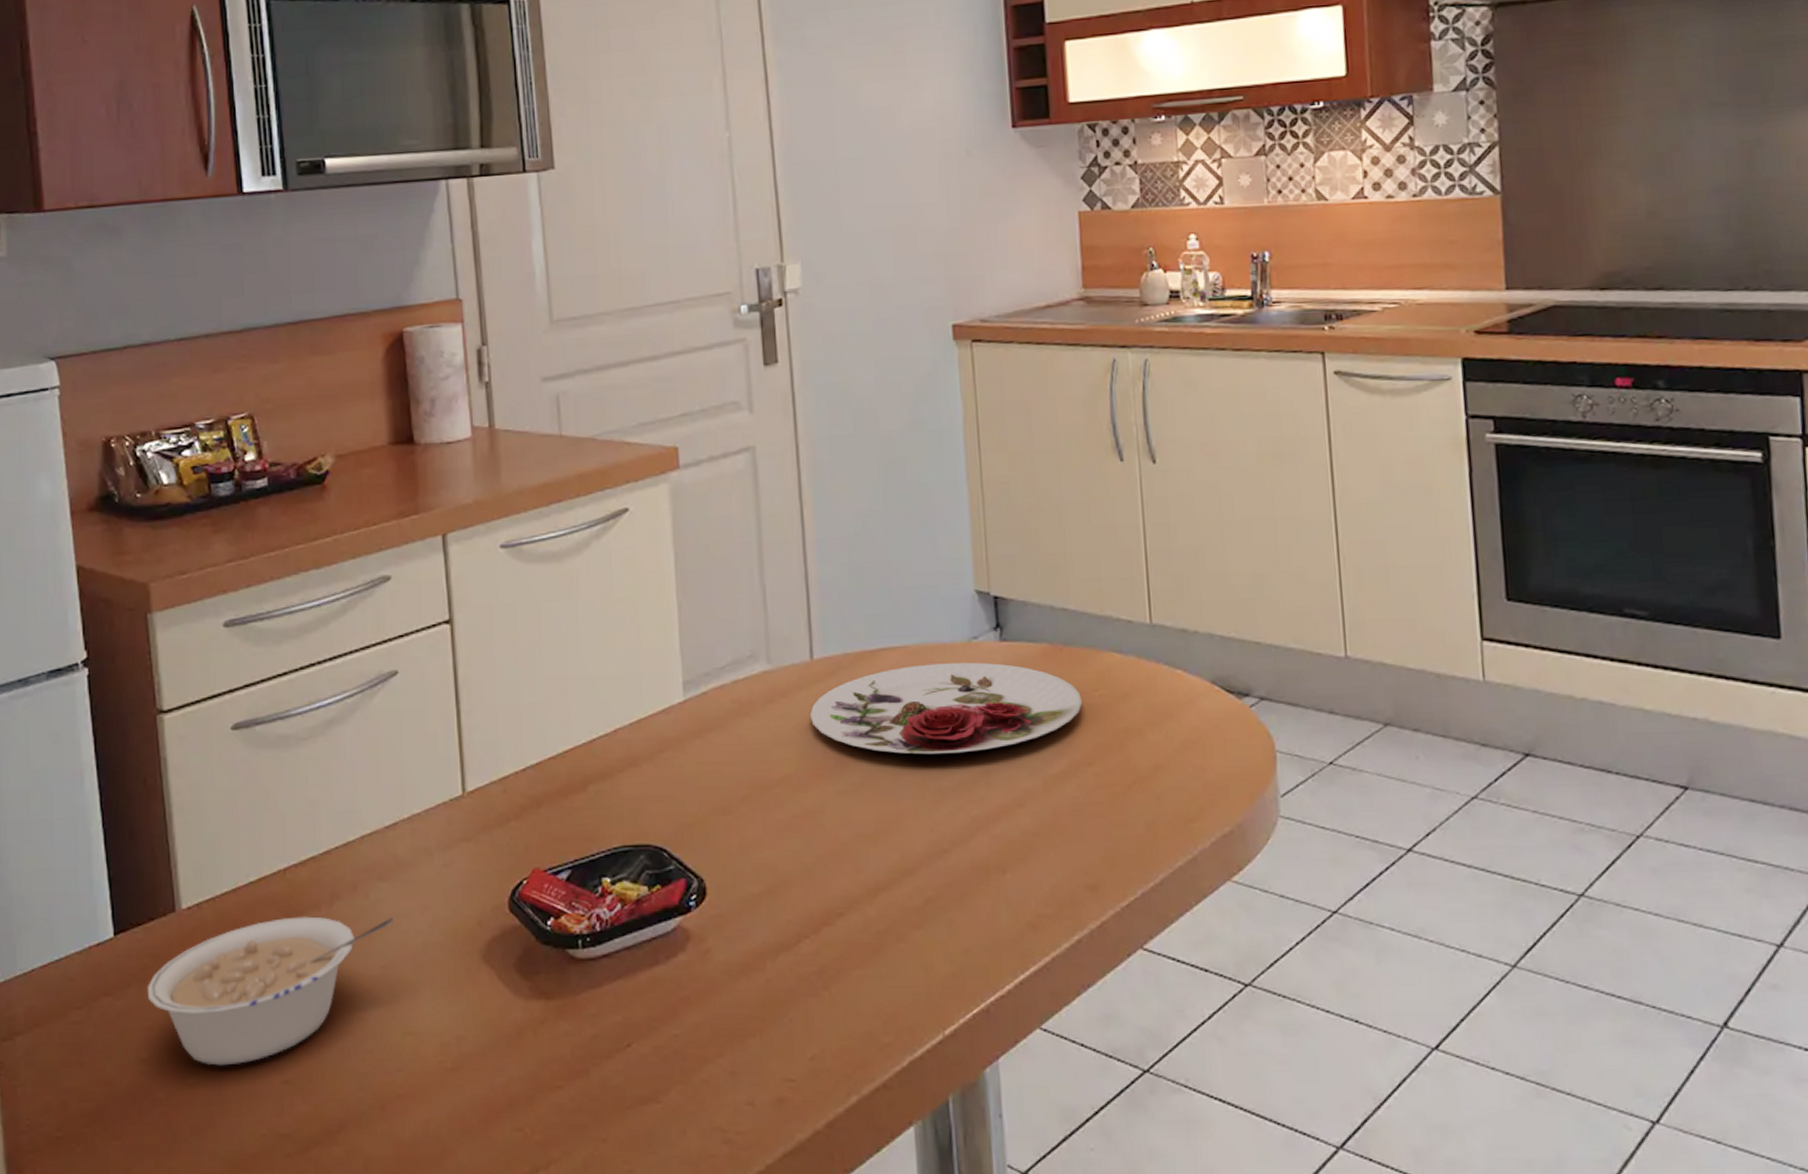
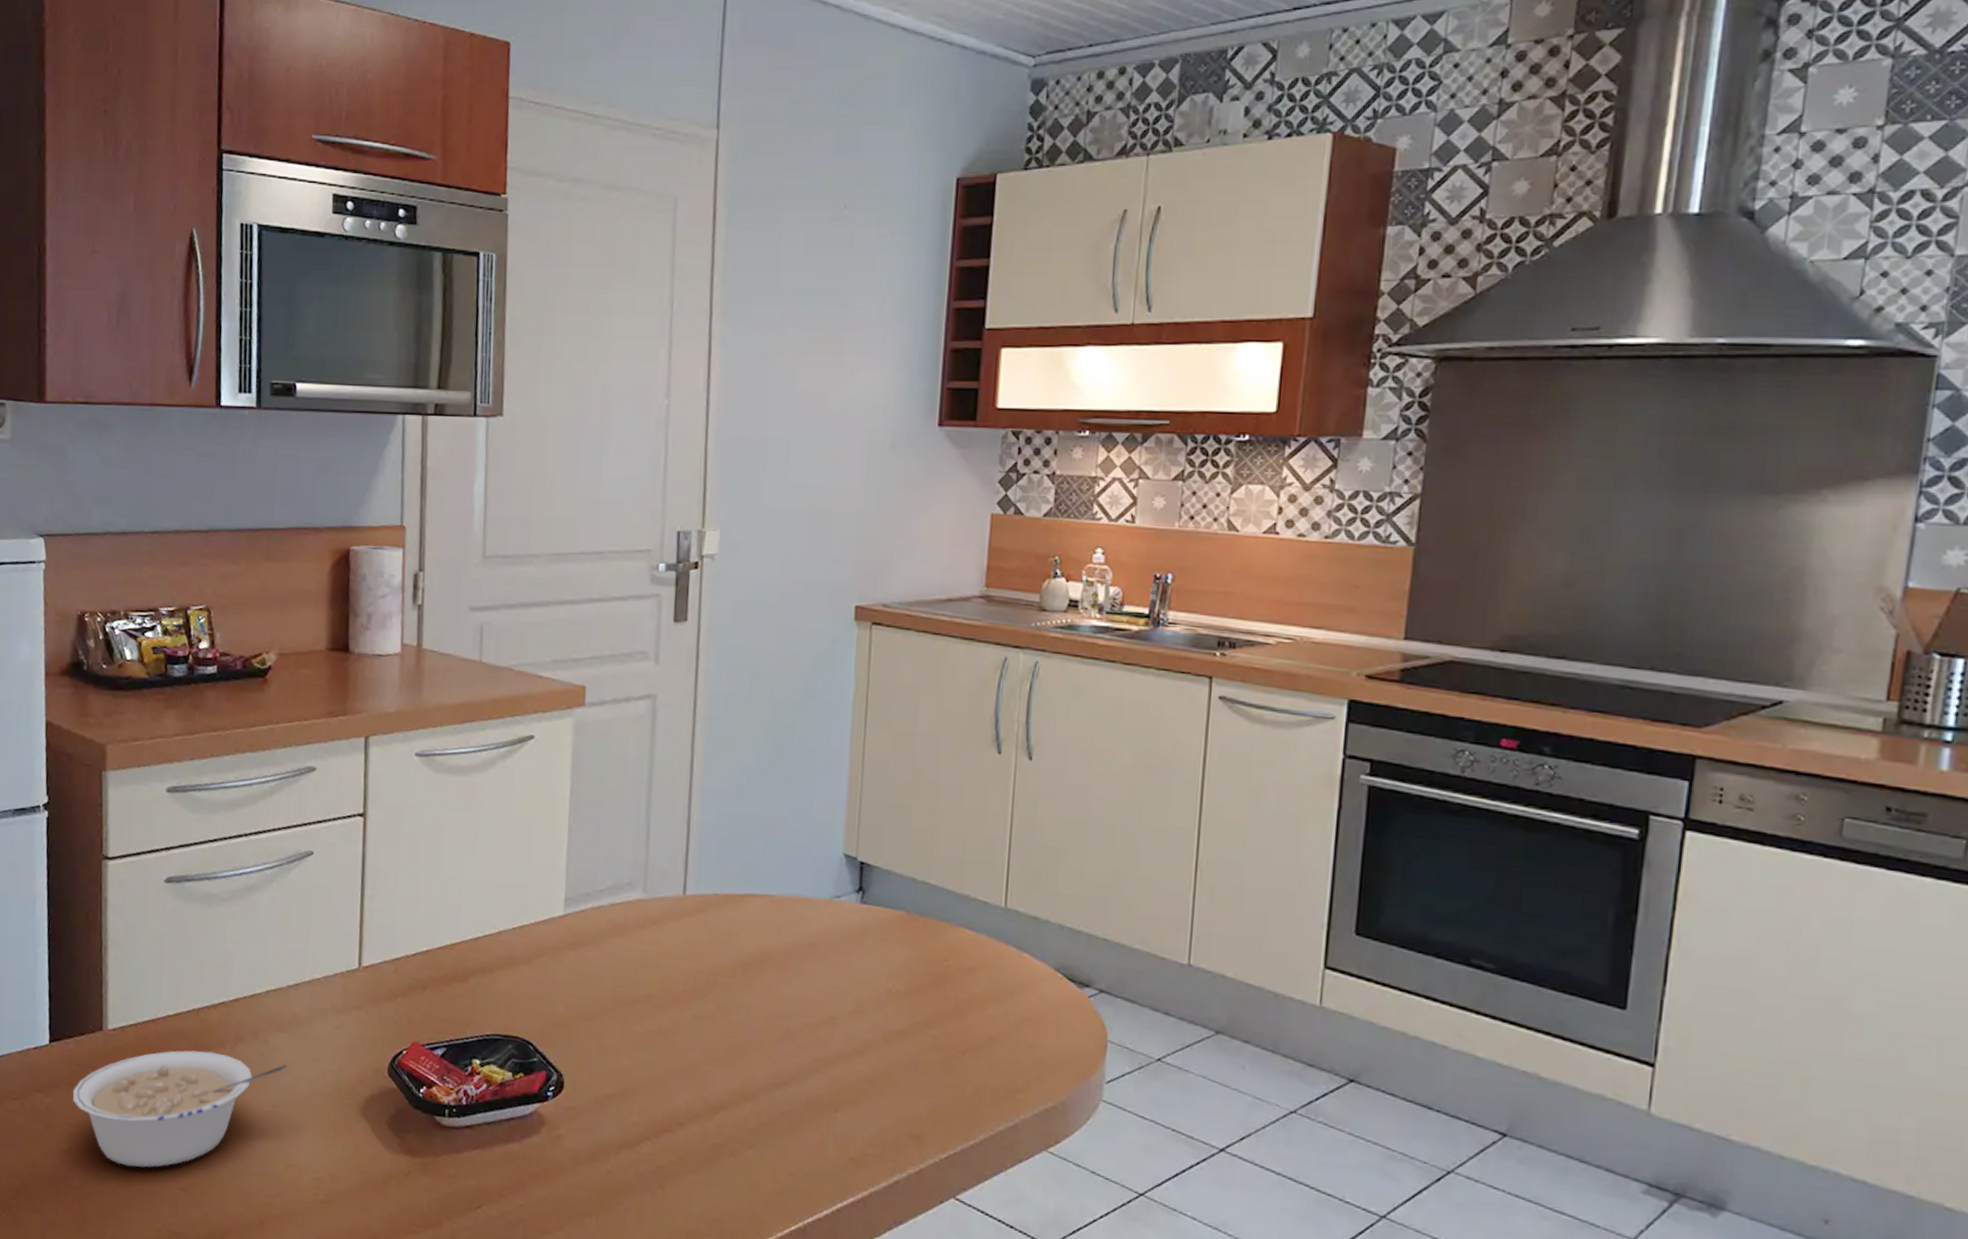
plate: present [809,662,1083,755] -> none [676,913,931,1000]

